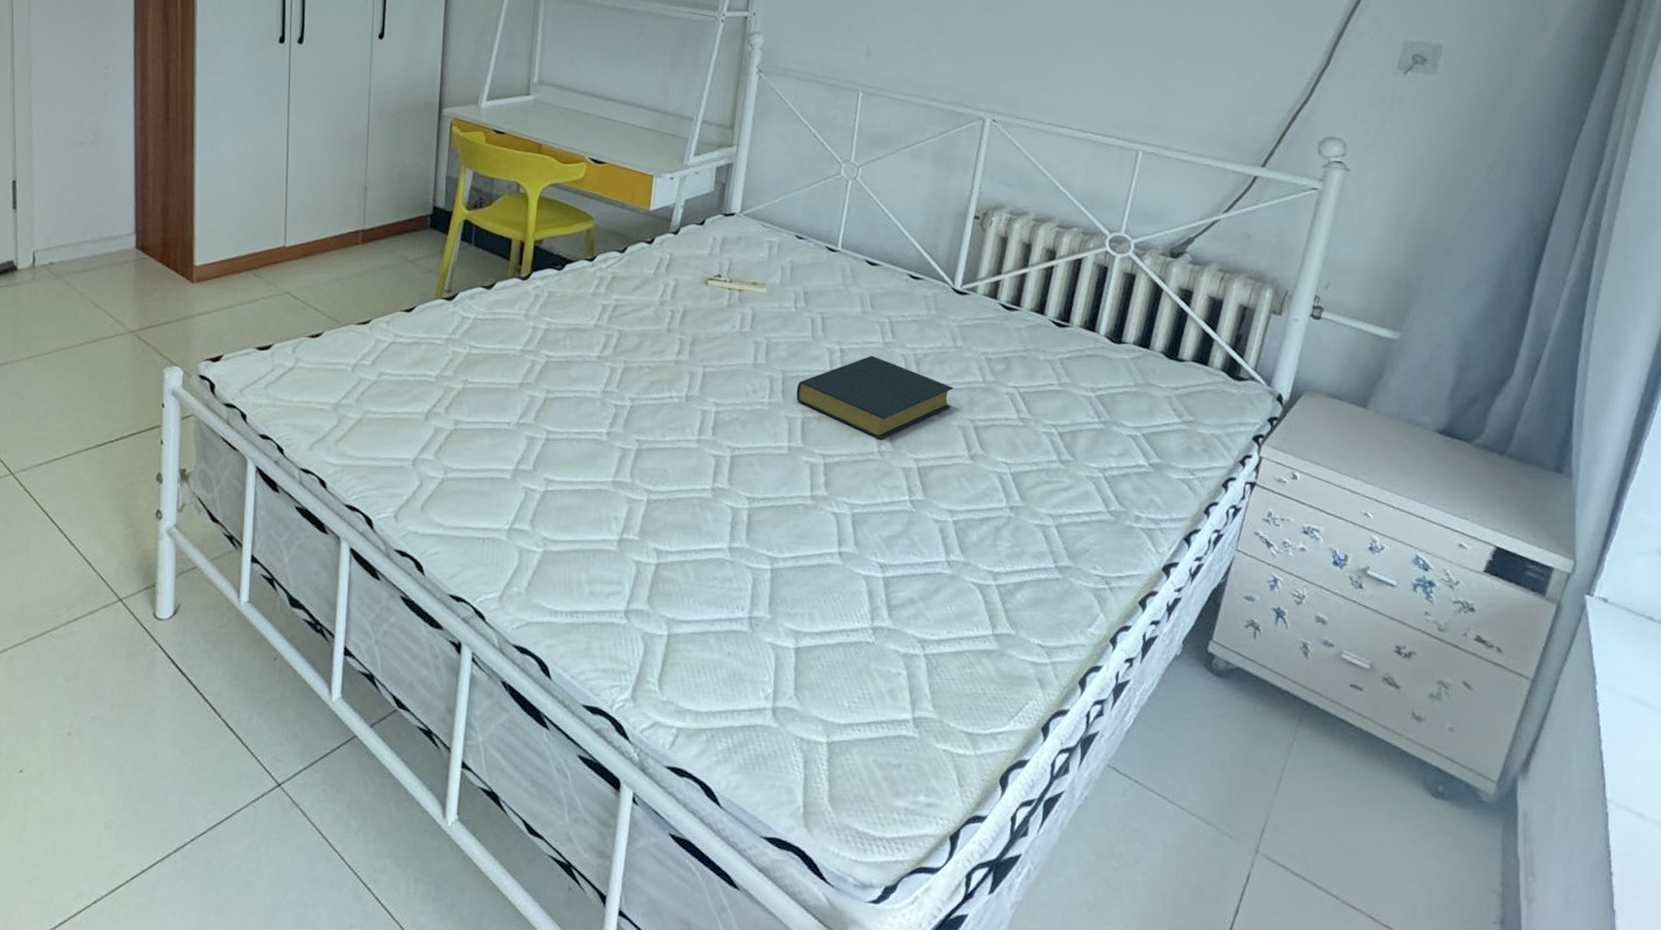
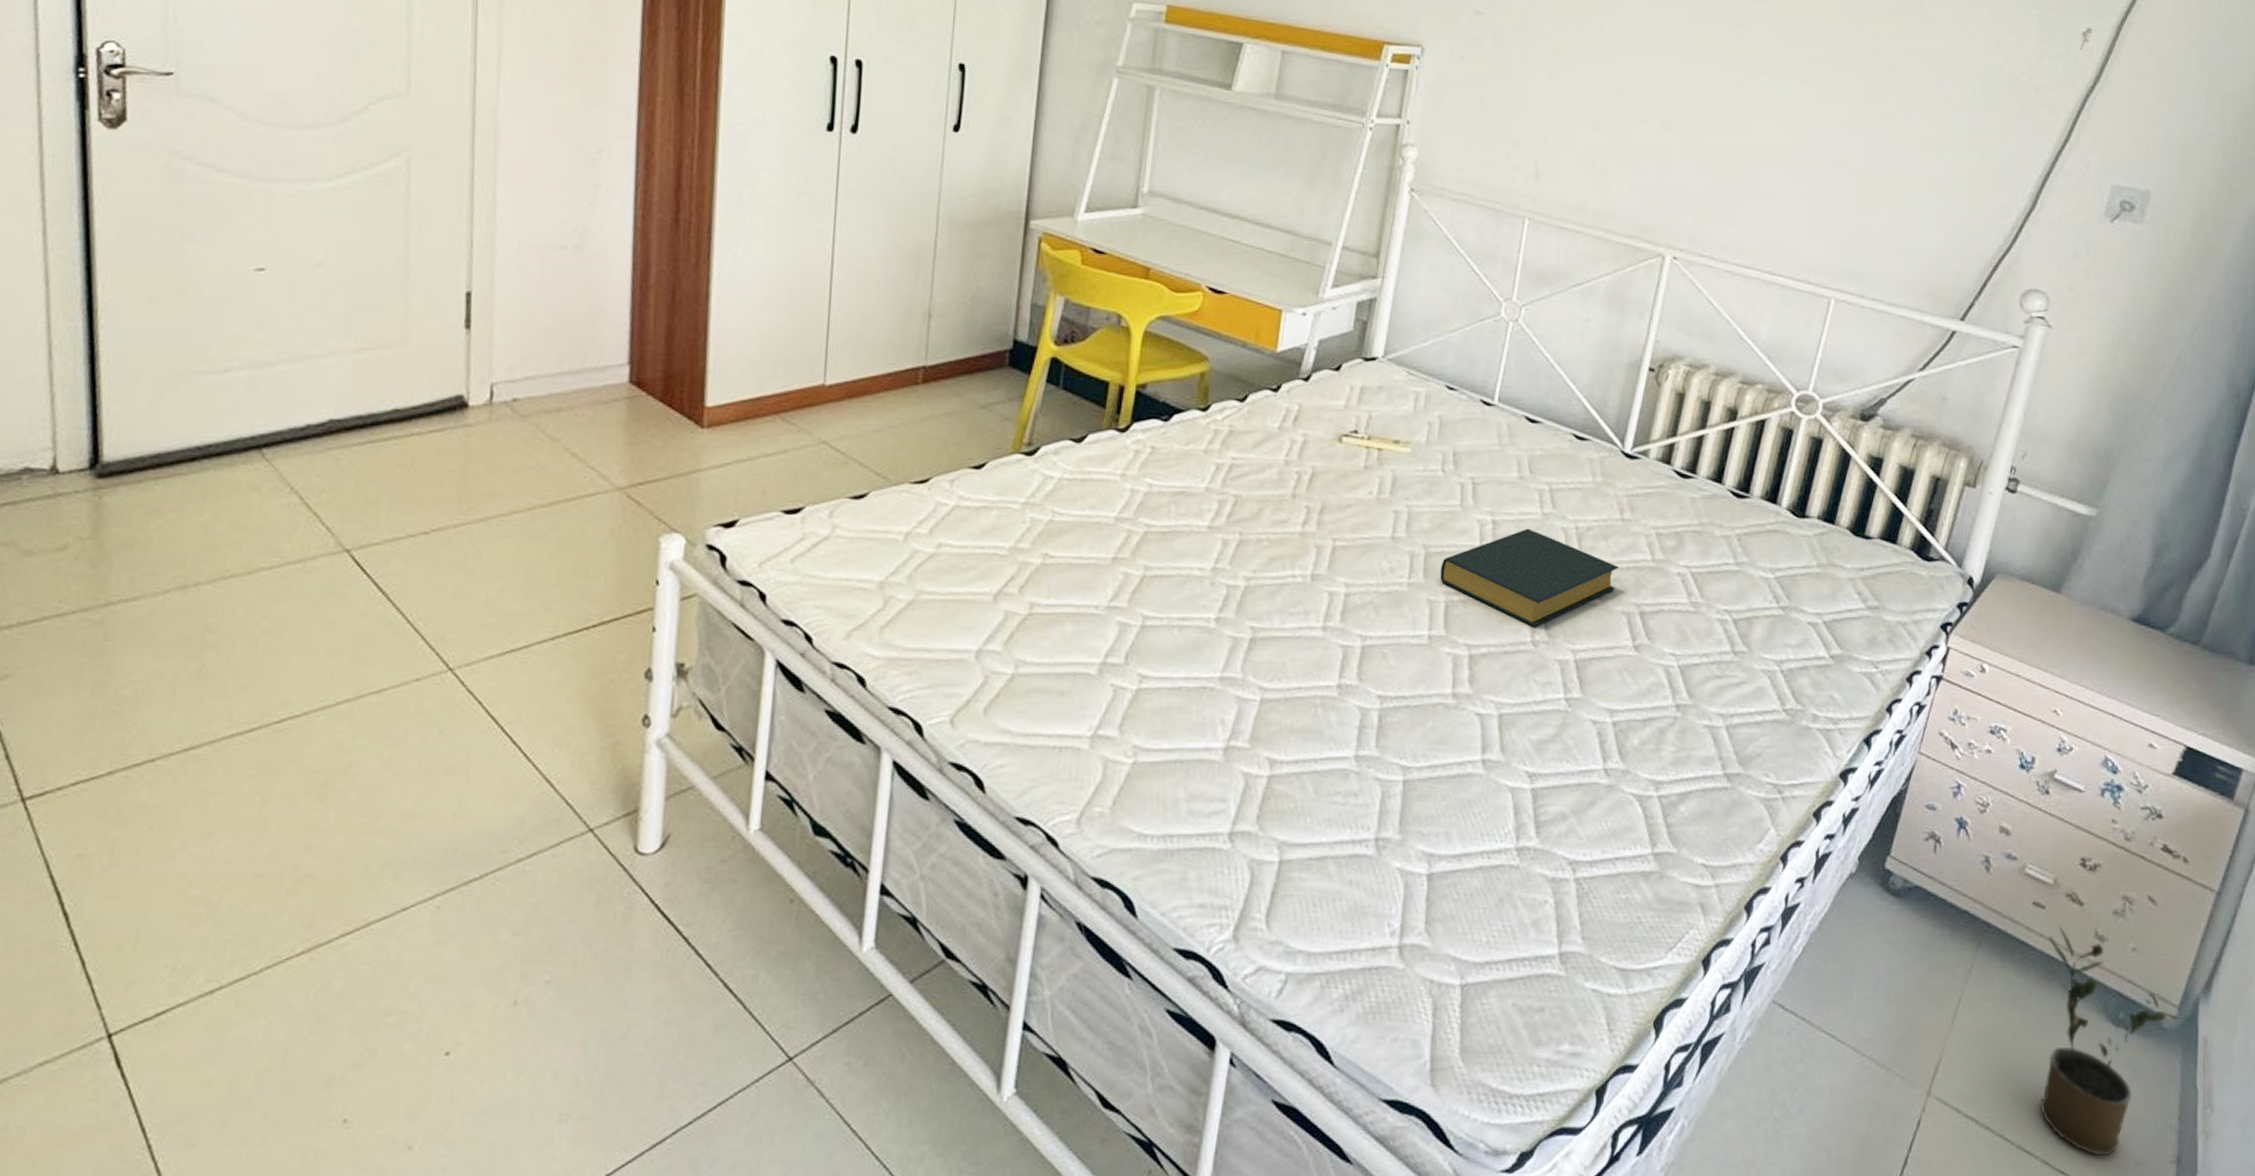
potted plant: none [1364,707,1500,915] -> present [2040,926,2181,1157]

